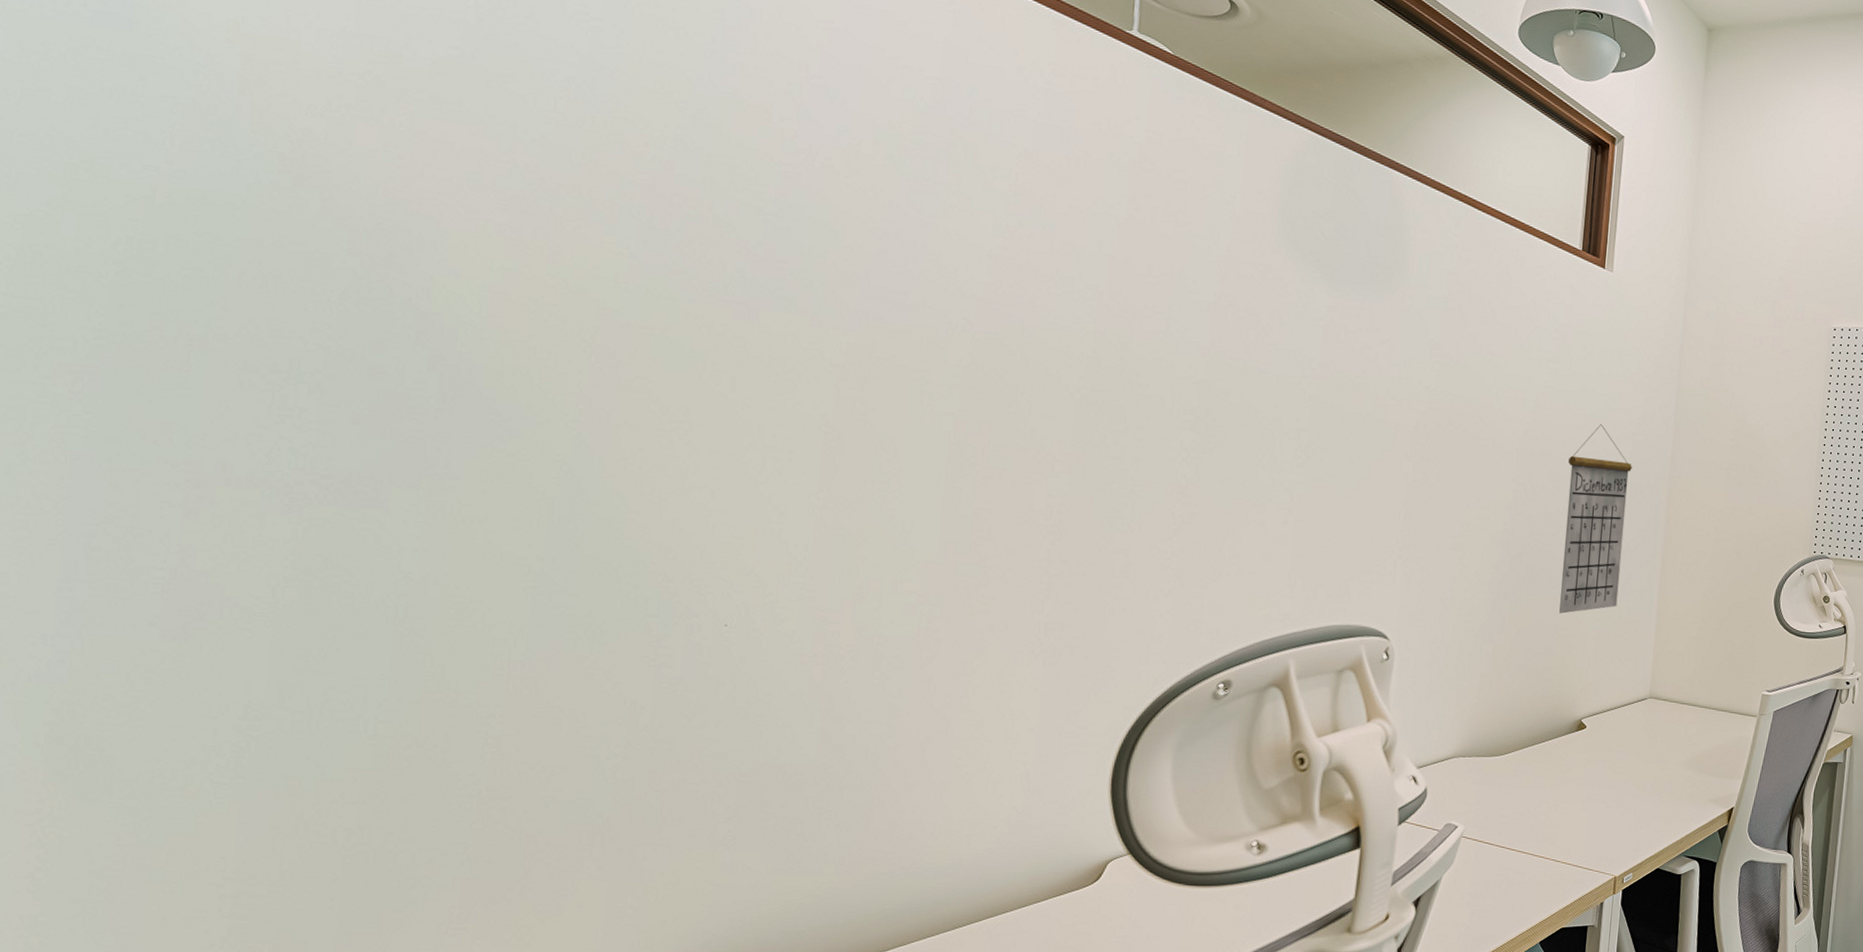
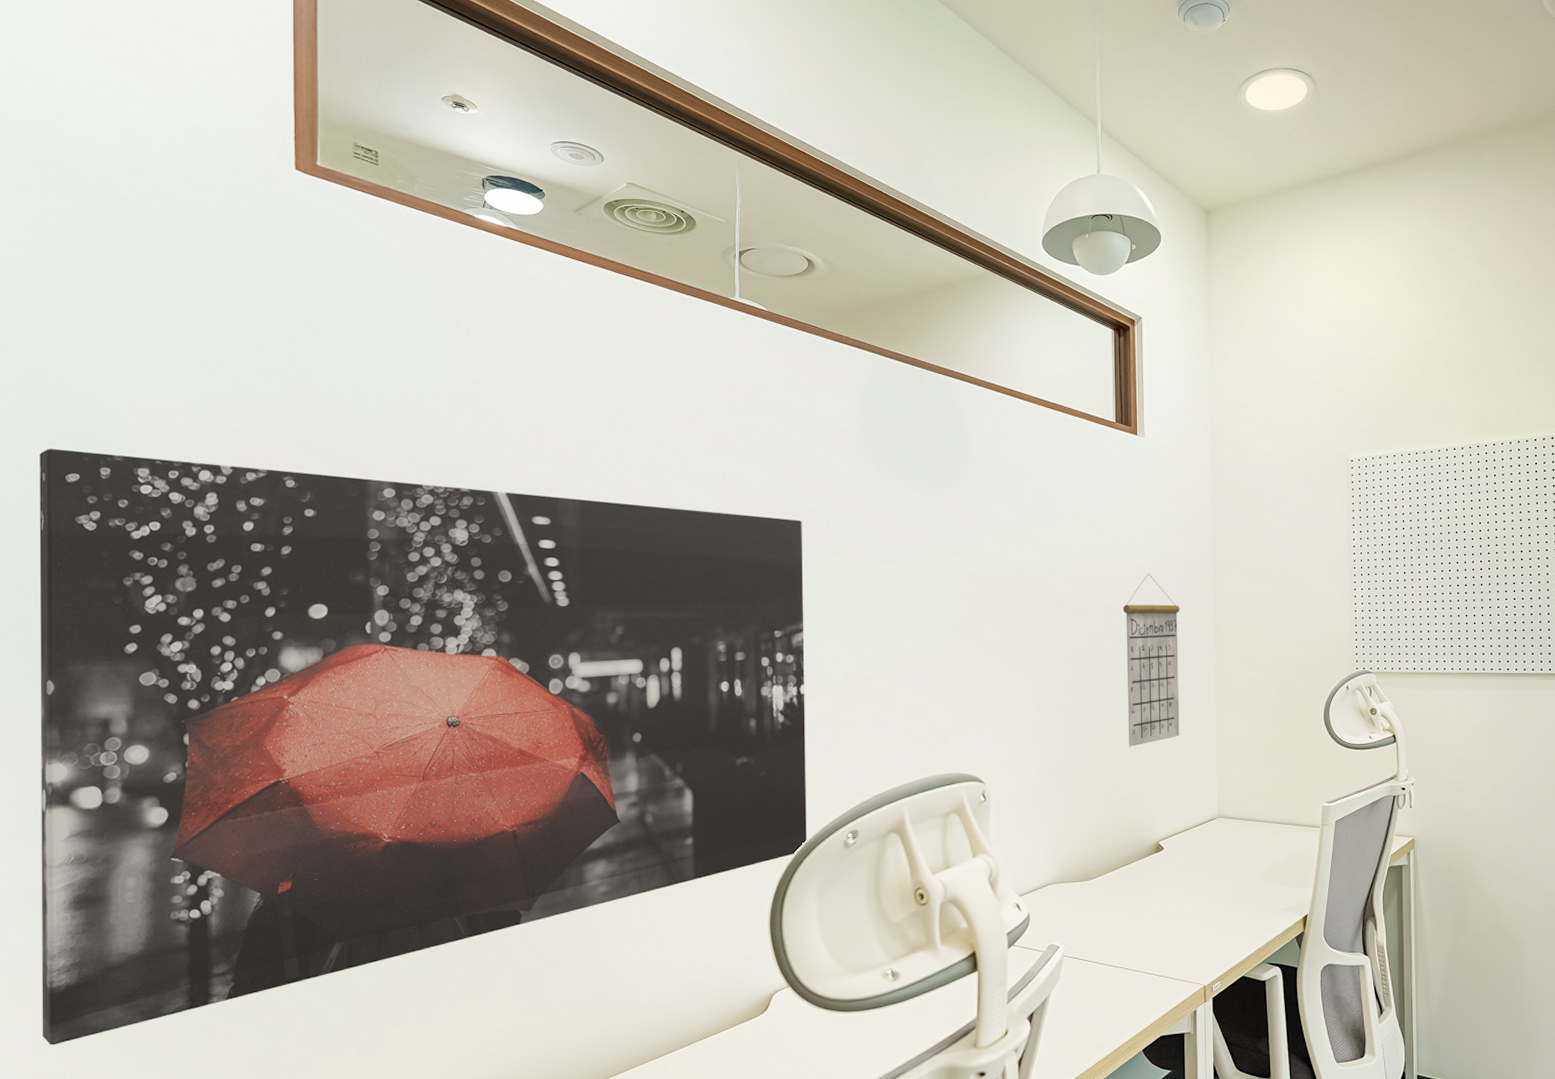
wall art: none [37,70,1195,881] -> present [39,449,807,1046]

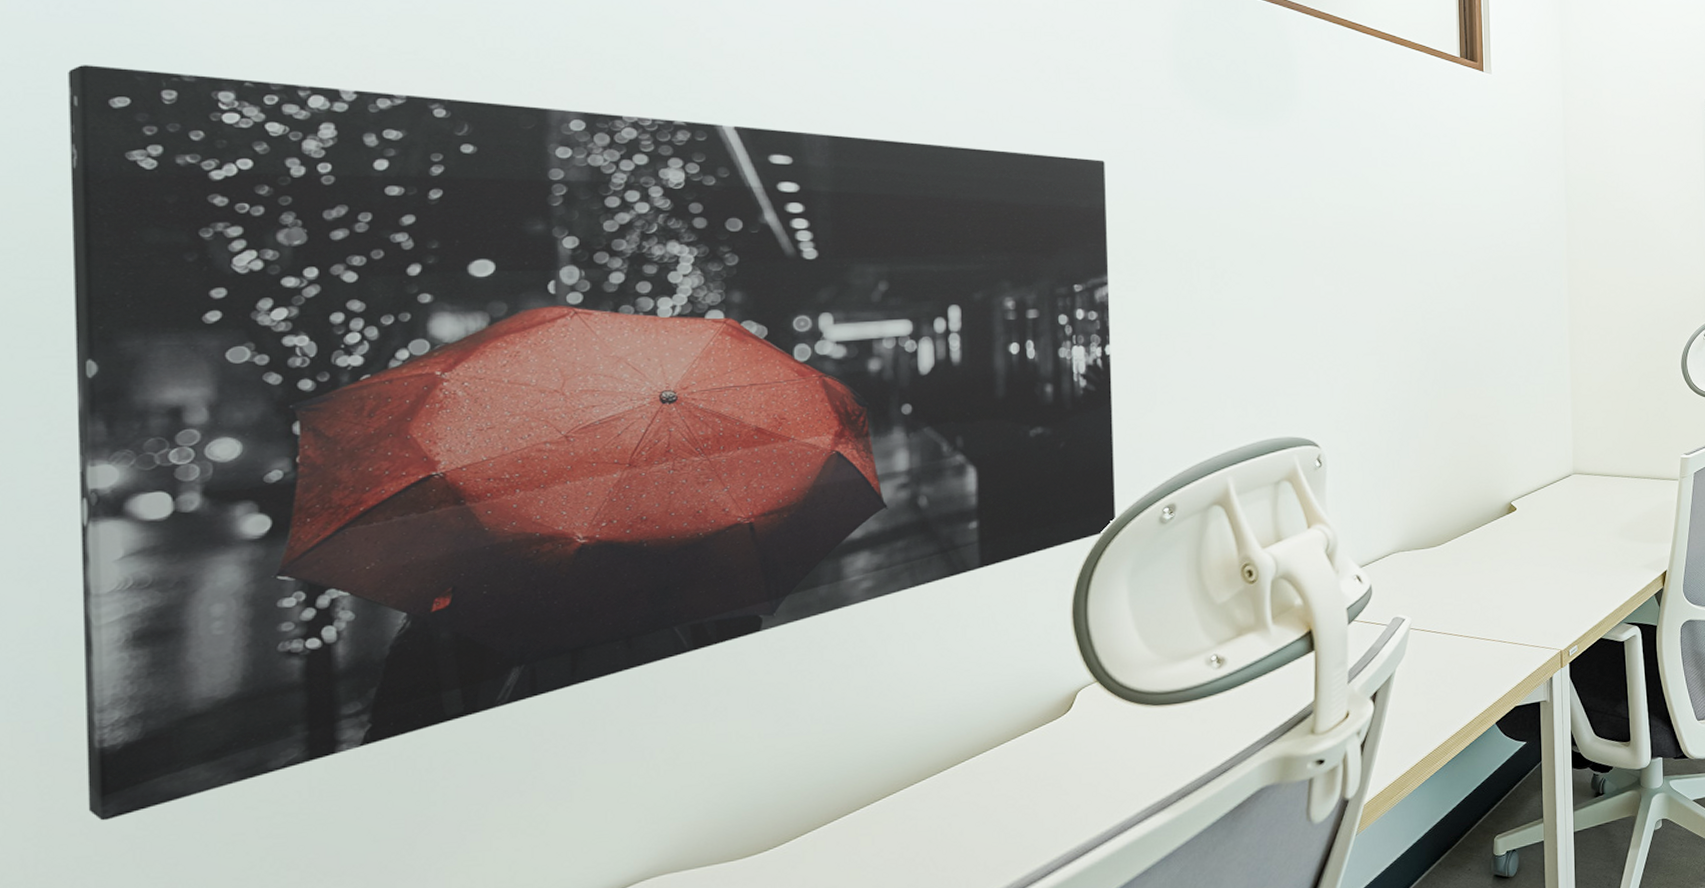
calendar: present [1123,573,1180,747] -> none [1470,218,1532,403]

